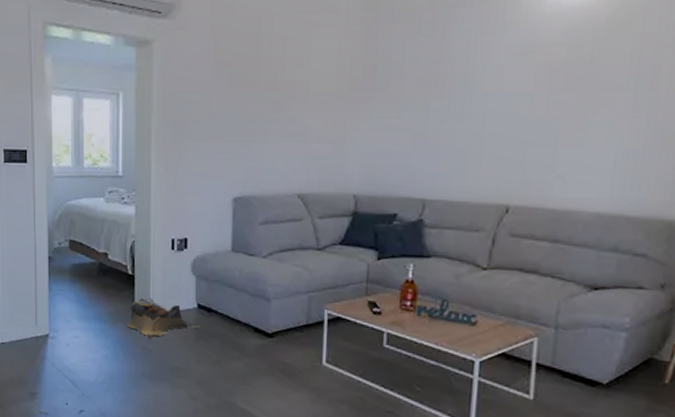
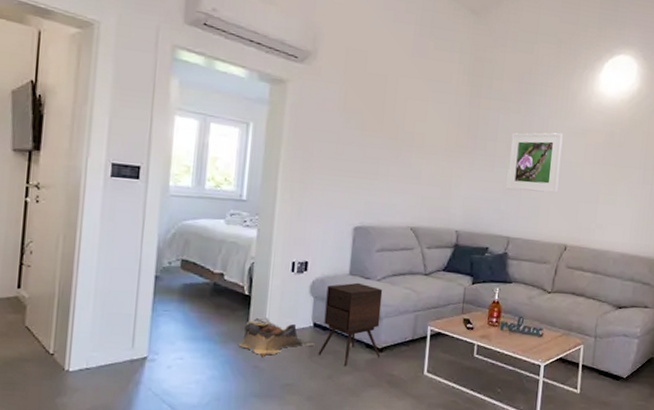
side table: none [204,260,271,351] -> present [318,282,383,366]
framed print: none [418,55,500,139] -> present [506,132,563,193]

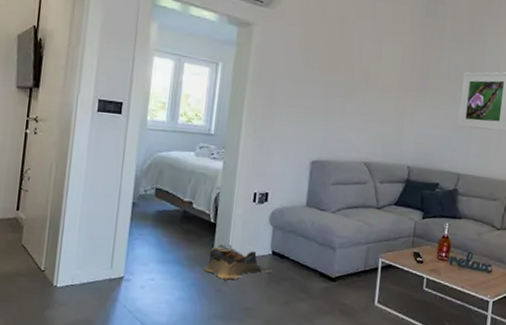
side table: present [318,282,383,366] -> none [276,214,337,293]

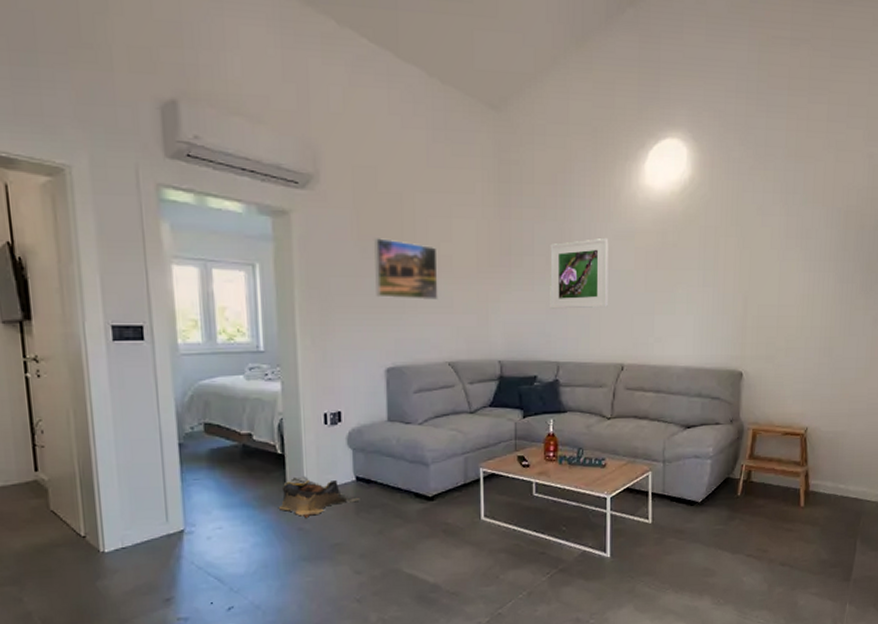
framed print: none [312,52,368,108] -> present [374,238,438,300]

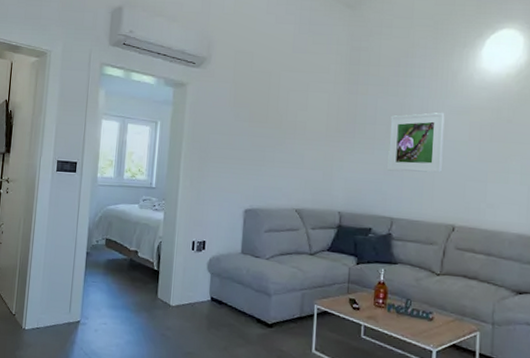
bag: present [278,476,360,518] -> none [149,290,212,326]
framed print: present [374,238,438,300] -> none [243,106,295,157]

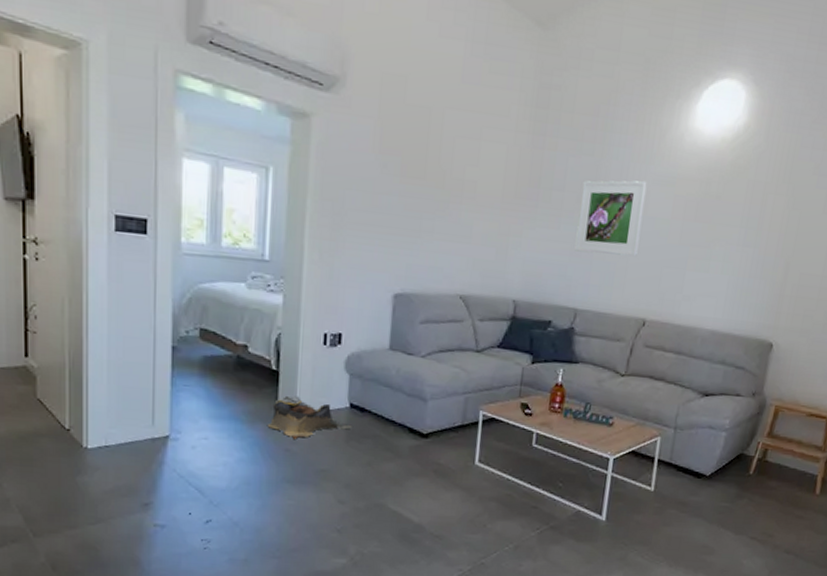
bag: none [149,290,212,326] -> present [267,395,352,439]

